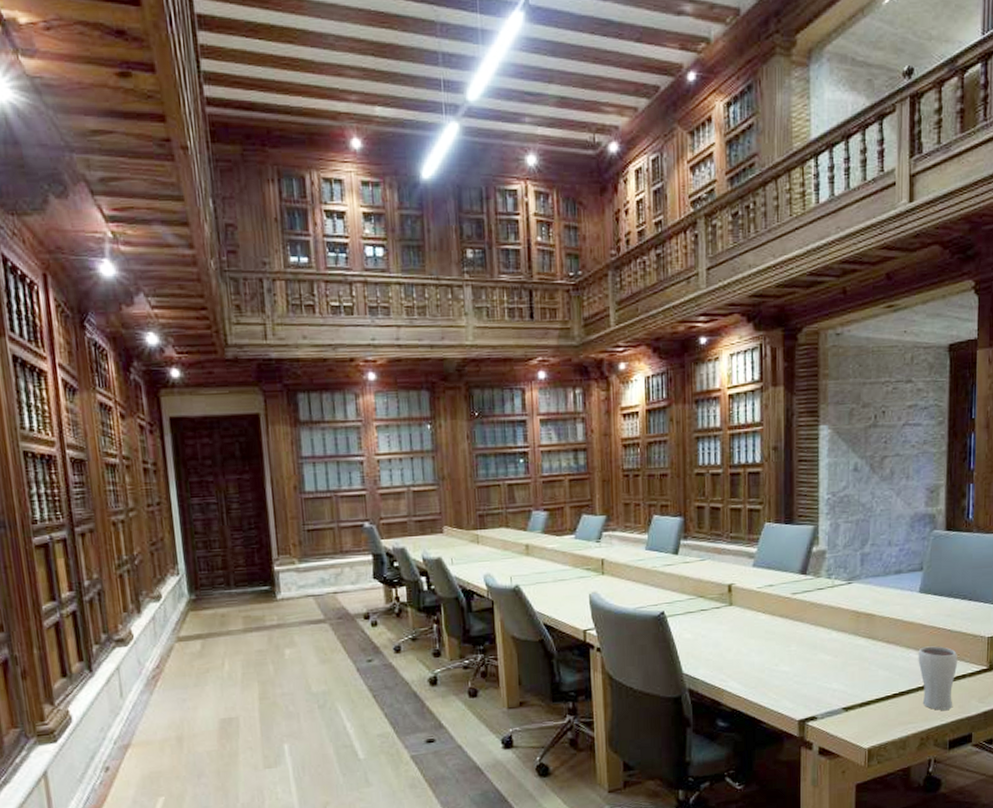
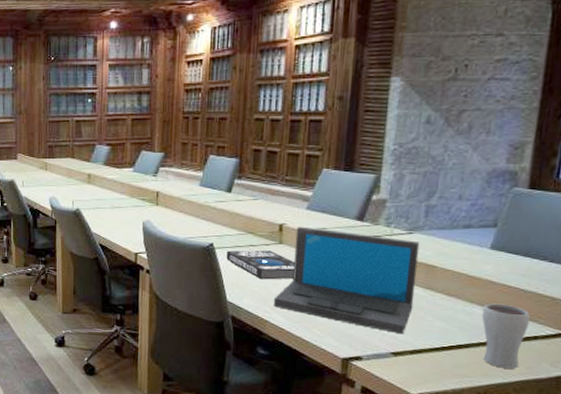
book: none [678,613,746,646] -> present [226,250,295,280]
laptop: none [728,585,859,688] -> present [273,226,420,334]

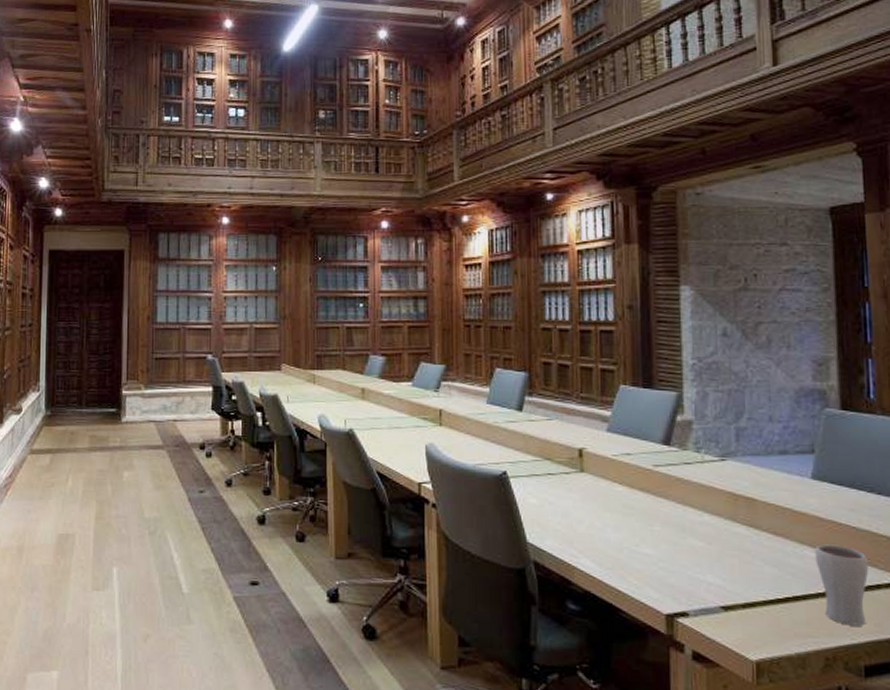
book: present [226,250,295,280] -> none [522,479,601,516]
laptop: present [273,226,420,334] -> none [580,451,738,583]

